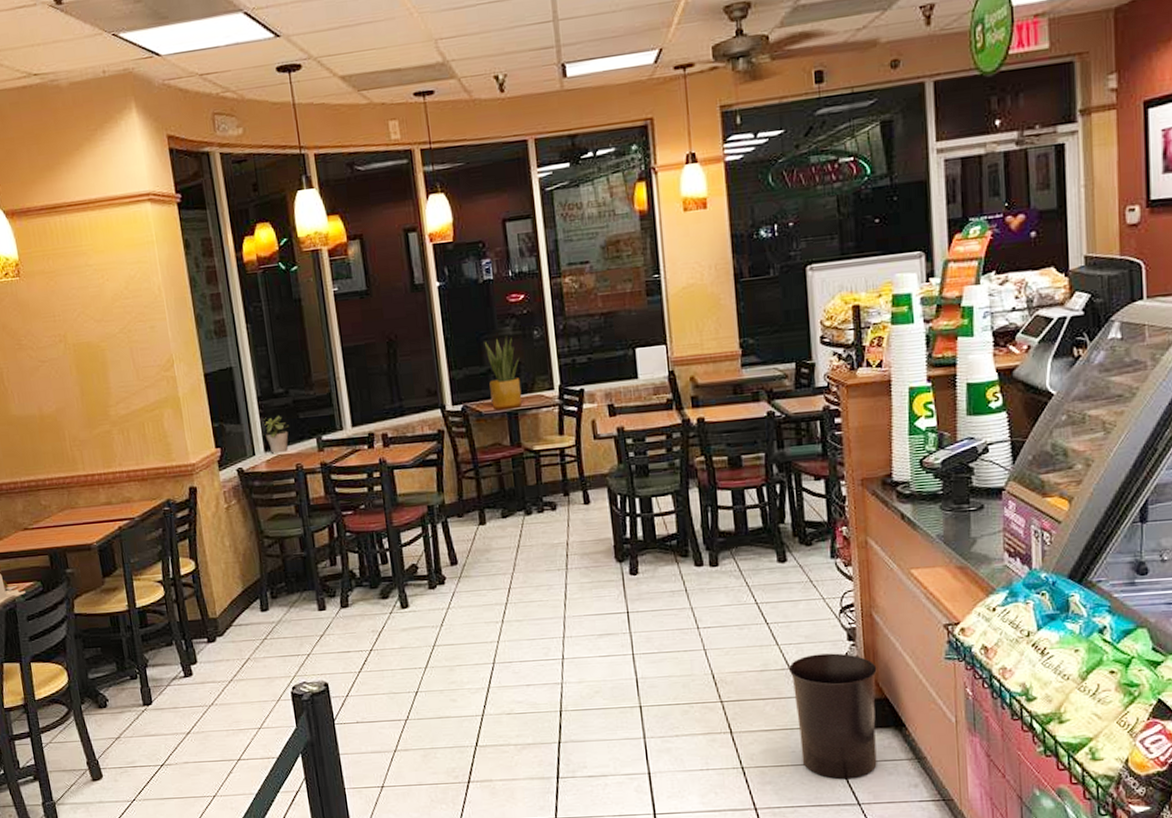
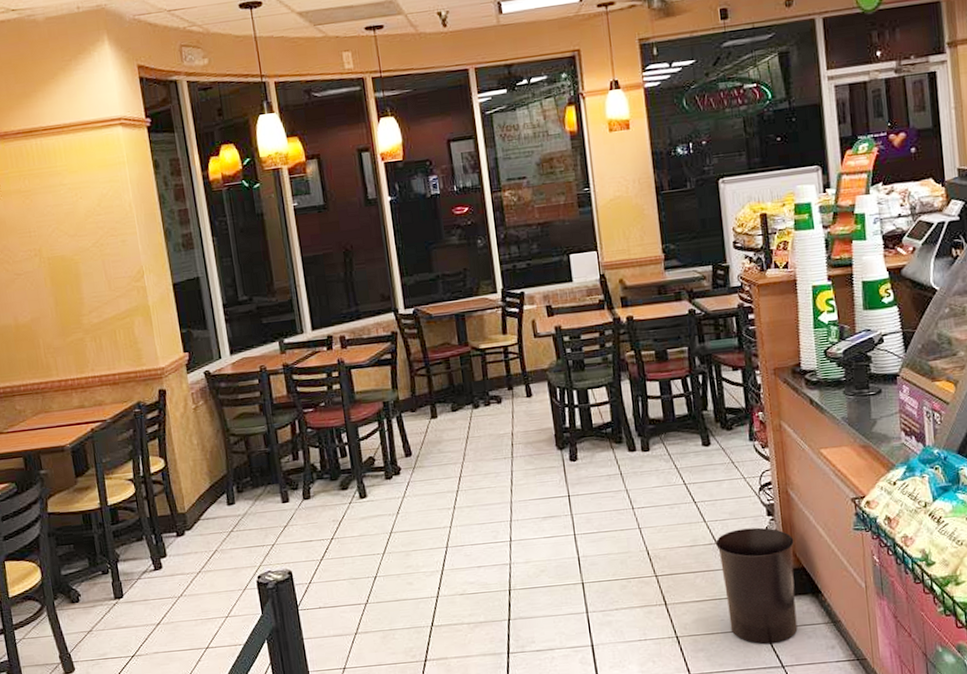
potted plant: present [262,415,289,454] -> none [228,320,253,357]
planter: present [484,336,522,411] -> none [432,245,469,314]

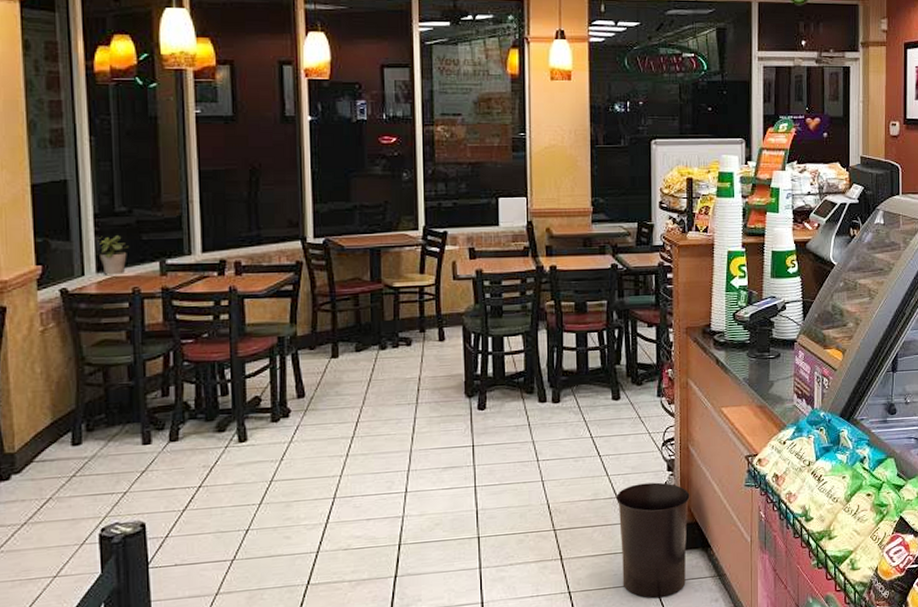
potted plant: none [228,320,253,357] -> present [97,234,129,275]

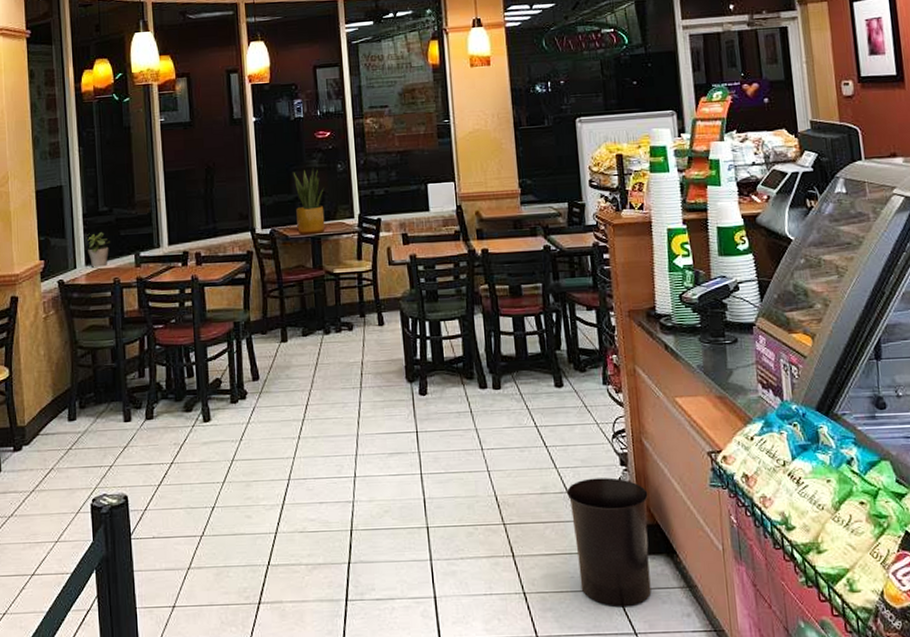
planter: none [352,175,387,247] -> present [293,168,325,236]

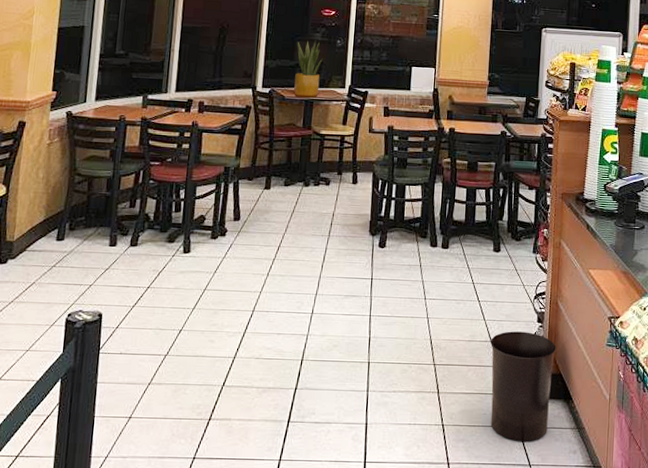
potted plant: present [85,231,110,268] -> none [97,72,122,104]

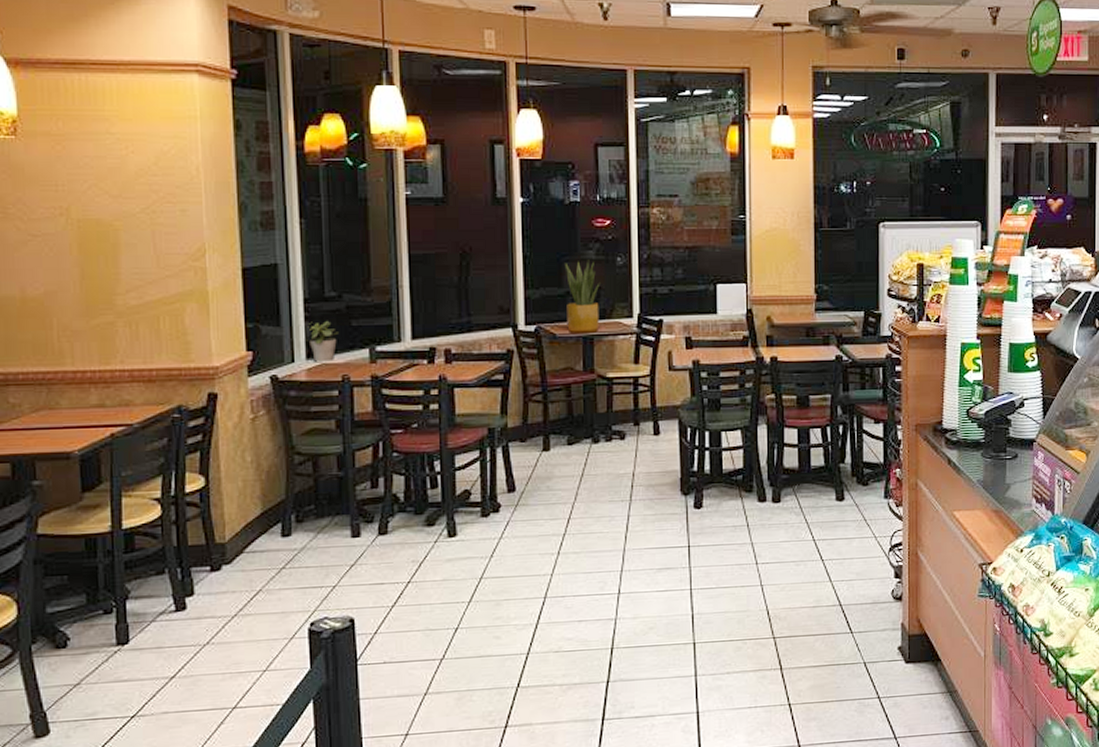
potted plant: none [97,72,122,104] -> present [306,320,338,362]
waste bin: present [490,331,556,441] -> none [840,590,919,714]

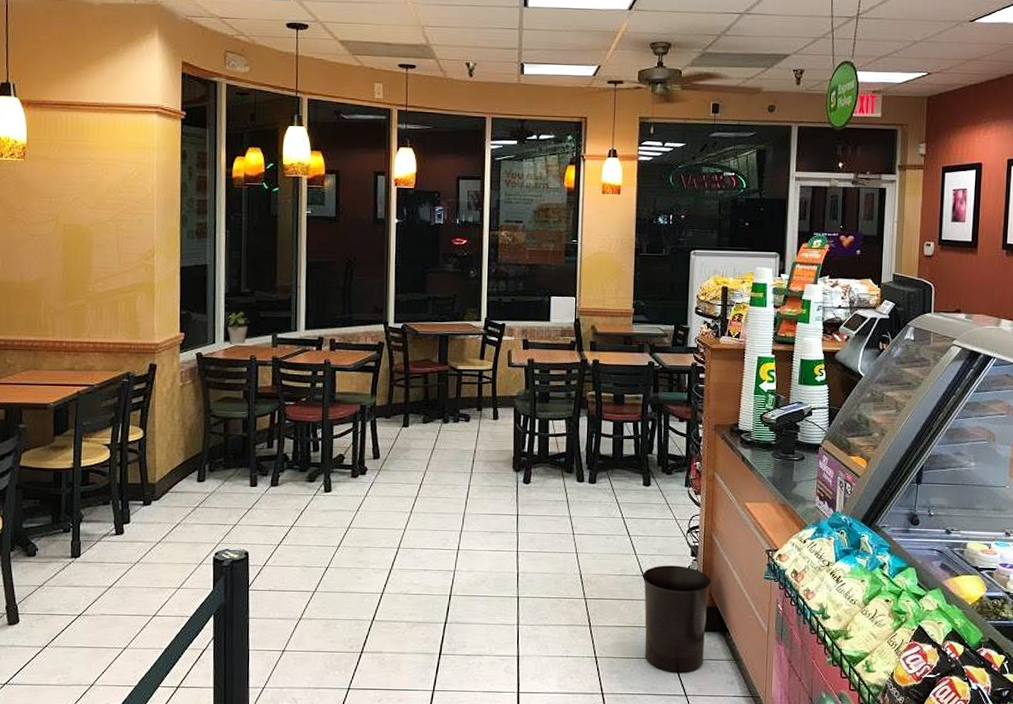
planter: present [564,259,600,335] -> none [427,271,456,333]
waste bin: none [840,590,919,714] -> present [643,565,711,673]

